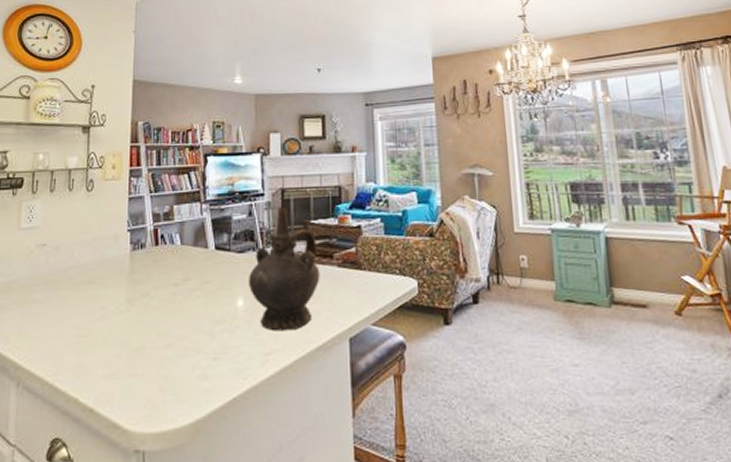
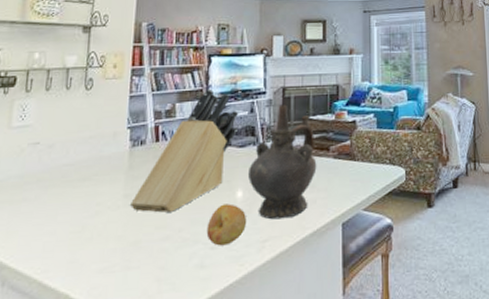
knife block: none [132,190,237,319] -> present [129,88,239,213]
fruit: none [208,312,249,357] -> present [206,204,247,246]

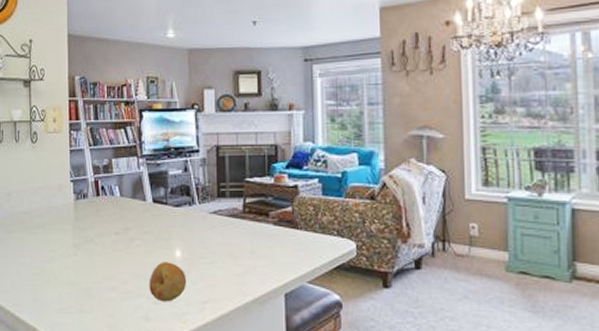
knife block: present [129,88,239,213] -> none [78,145,174,264]
ceremonial vessel: present [248,104,317,220] -> none [186,164,256,283]

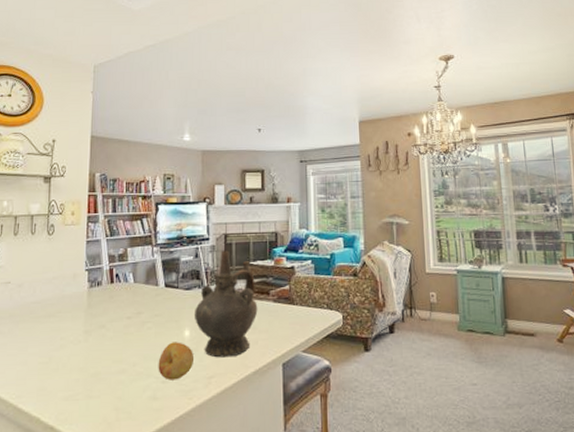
ceremonial vessel: none [186,164,256,283] -> present [195,250,258,358]

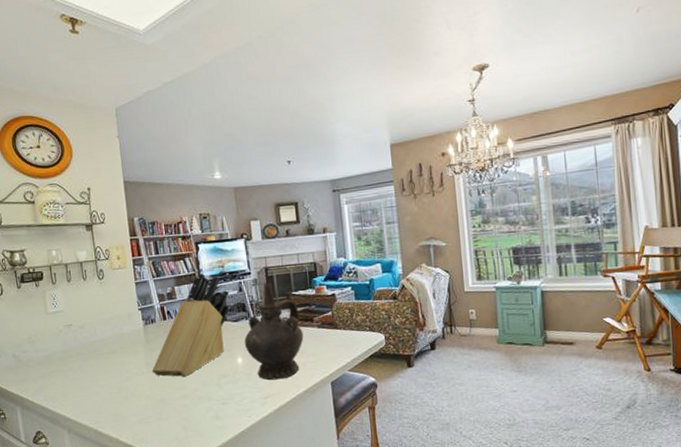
knife block: none [89,234,185,348] -> present [151,272,231,377]
fruit: present [158,342,195,380] -> none [216,368,250,402]

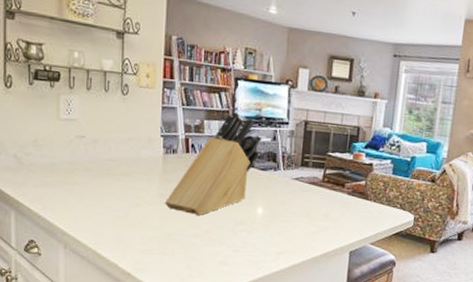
ceremonial vessel: present [244,283,304,381] -> none [268,137,332,239]

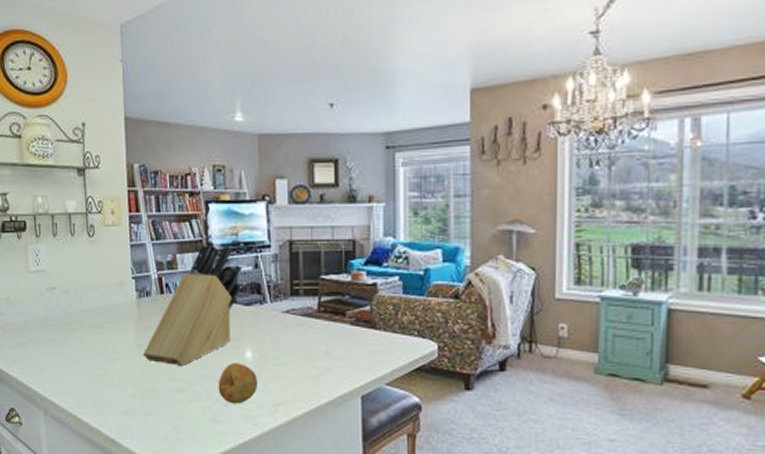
fruit: none [230,216,266,251] -> present [218,363,259,404]

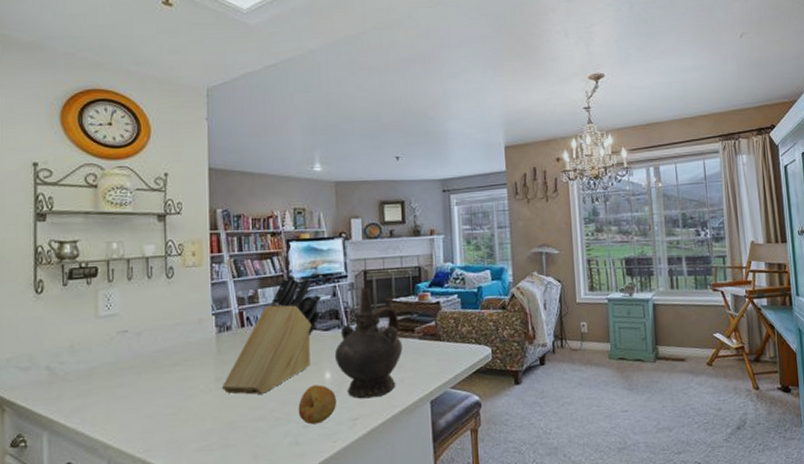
ceremonial vessel: none [257,260,331,385] -> present [335,287,403,399]

